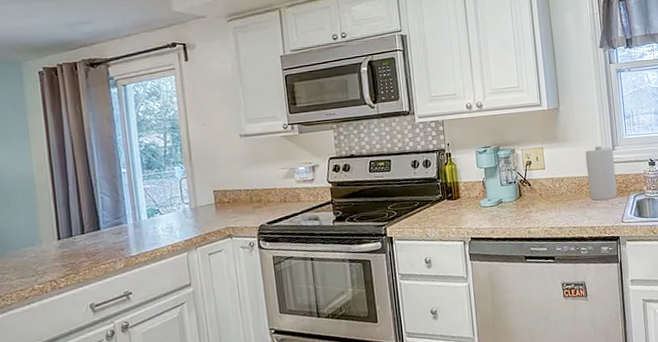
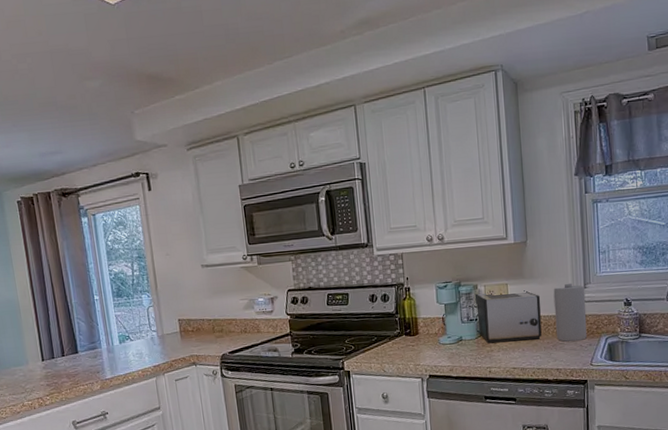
toaster: none [512,153,576,205] -> present [474,290,542,344]

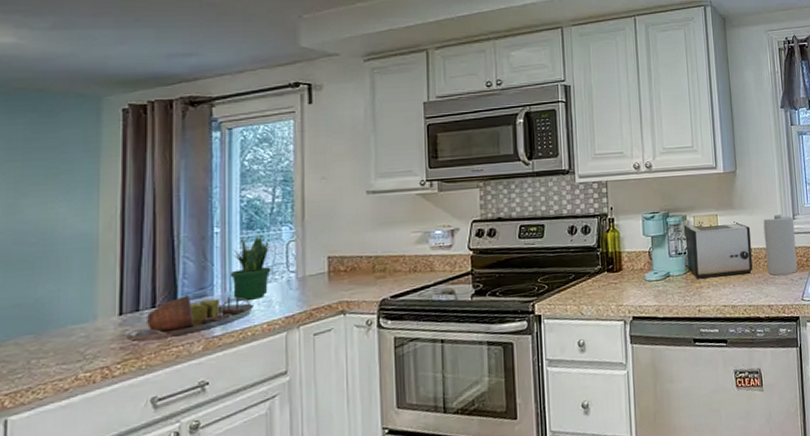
serving tray: none [47,348,130,380] -> present [123,295,253,341]
planter: none [110,302,139,353] -> present [229,235,271,301]

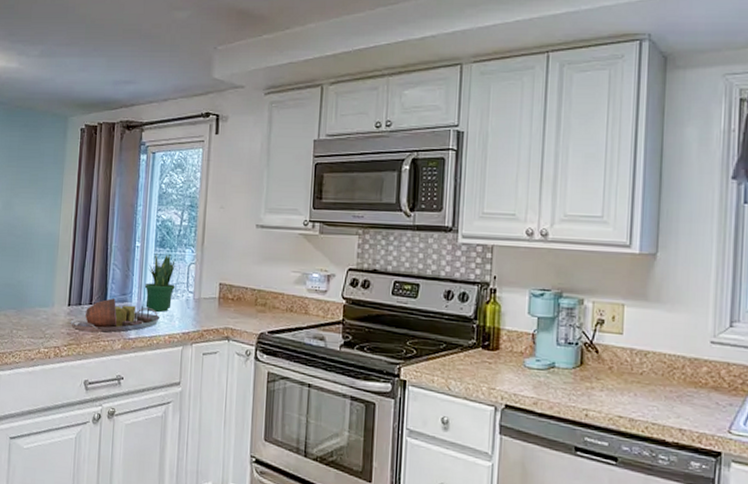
toaster: present [683,221,753,279] -> none [574,310,666,385]
paper towel holder: present [763,214,797,277] -> none [683,316,731,398]

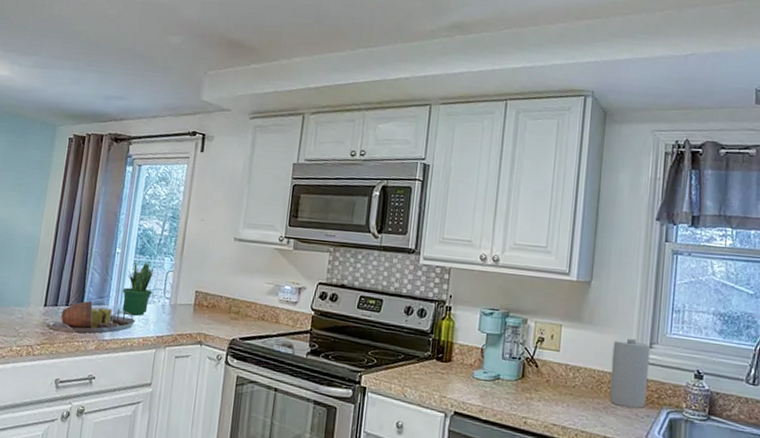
paper towel holder: none [683,316,731,398] -> present [609,338,651,410]

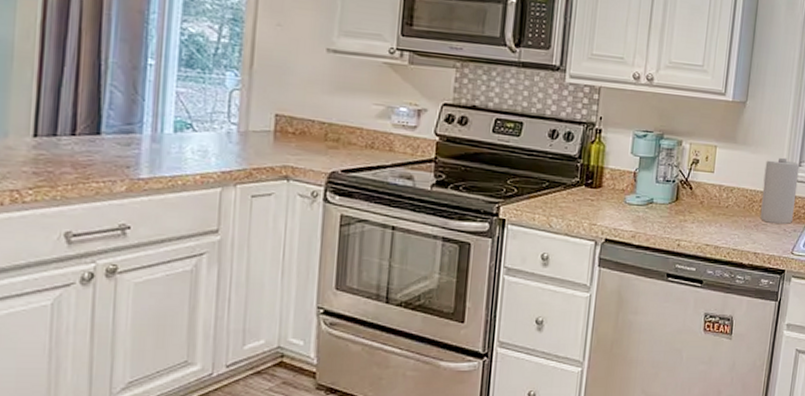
serving tray: present [45,301,135,333] -> none [37,128,187,171]
planter: present [122,260,155,316] -> none [162,75,211,147]

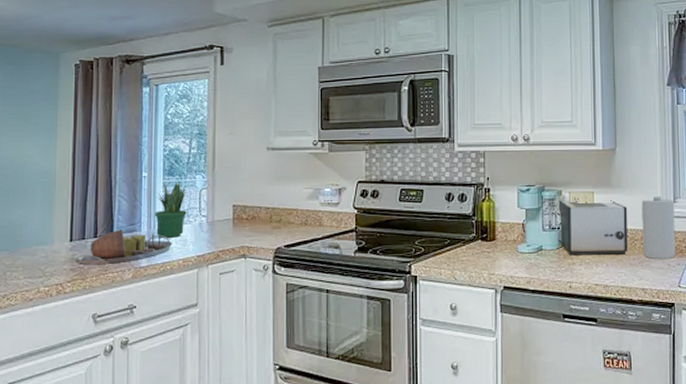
serving tray: none [37,128,187,171] -> present [73,230,172,265]
planter: none [162,75,211,147] -> present [154,182,187,238]
toaster: none [671,151,750,217] -> present [557,200,628,256]

